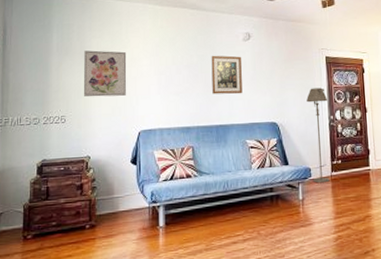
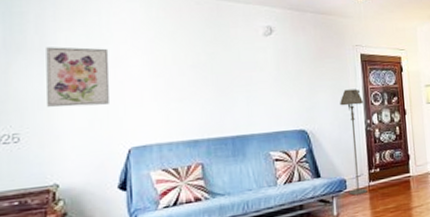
wall art: present [211,55,242,94] -> none [224,52,264,100]

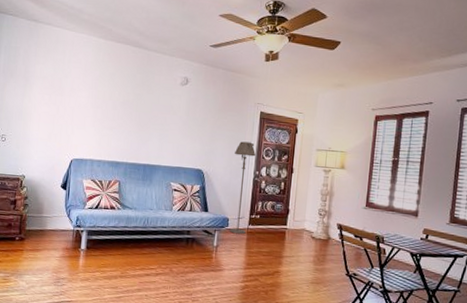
wall art: present [46,47,110,108] -> none [24,75,67,123]

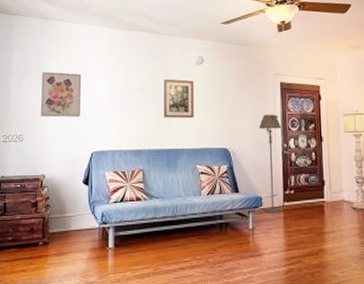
wall art: none [24,75,67,123] -> present [41,72,82,117]
wall art: none [144,95,176,138] -> present [163,78,194,119]

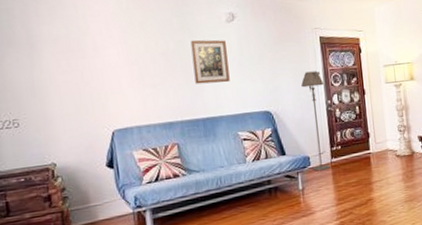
wall art: present [41,72,82,117] -> none [32,39,92,95]

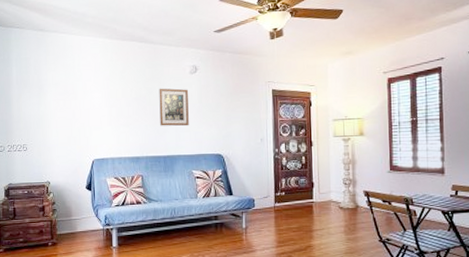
floor lamp: present [301,71,330,172] -> none [252,121,273,214]

